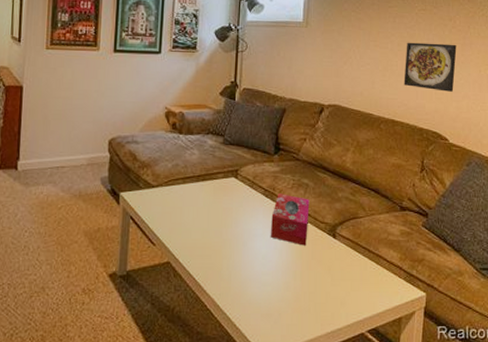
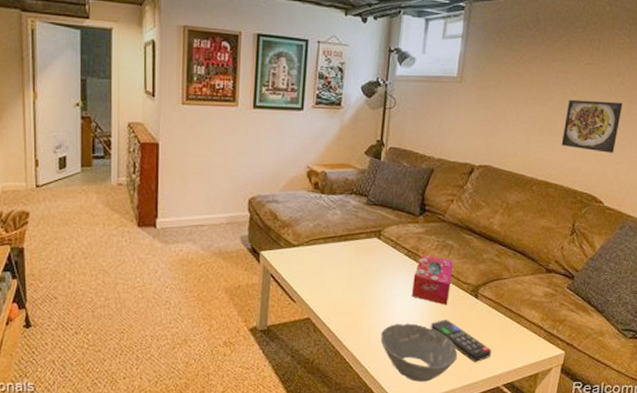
bowl: none [241,265,320,329] -> present [380,323,458,382]
remote control: none [290,261,354,306] -> present [430,320,492,362]

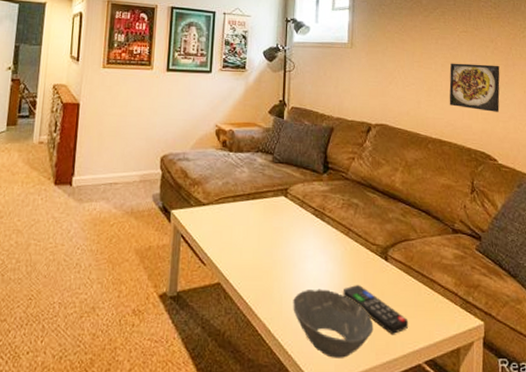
tissue box: present [411,254,453,305] -> none [321,213,360,268]

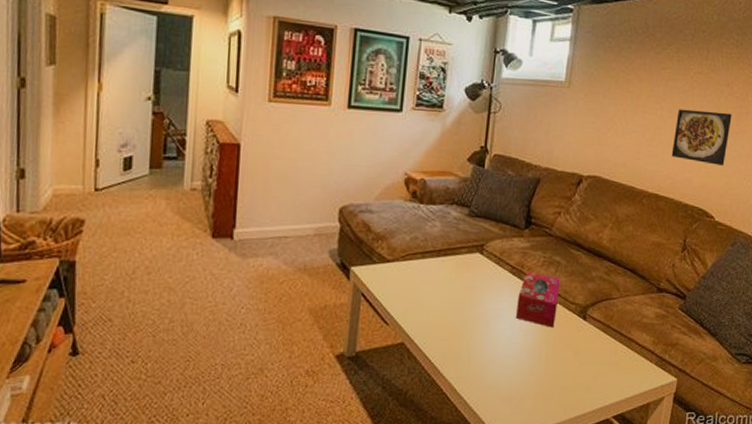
bowl: present [293,289,374,358] -> none [481,348,565,415]
tissue box: none [321,213,360,268] -> present [515,271,561,328]
remote control: present [342,285,409,334] -> none [535,344,601,391]

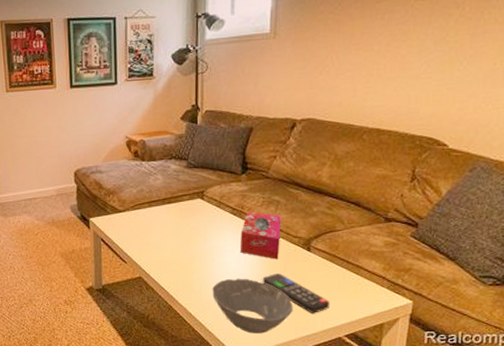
bowl: none [481,348,565,415] -> present [212,278,293,334]
remote control: none [535,344,601,391] -> present [262,274,330,313]
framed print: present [671,109,732,166] -> none [393,36,464,92]

